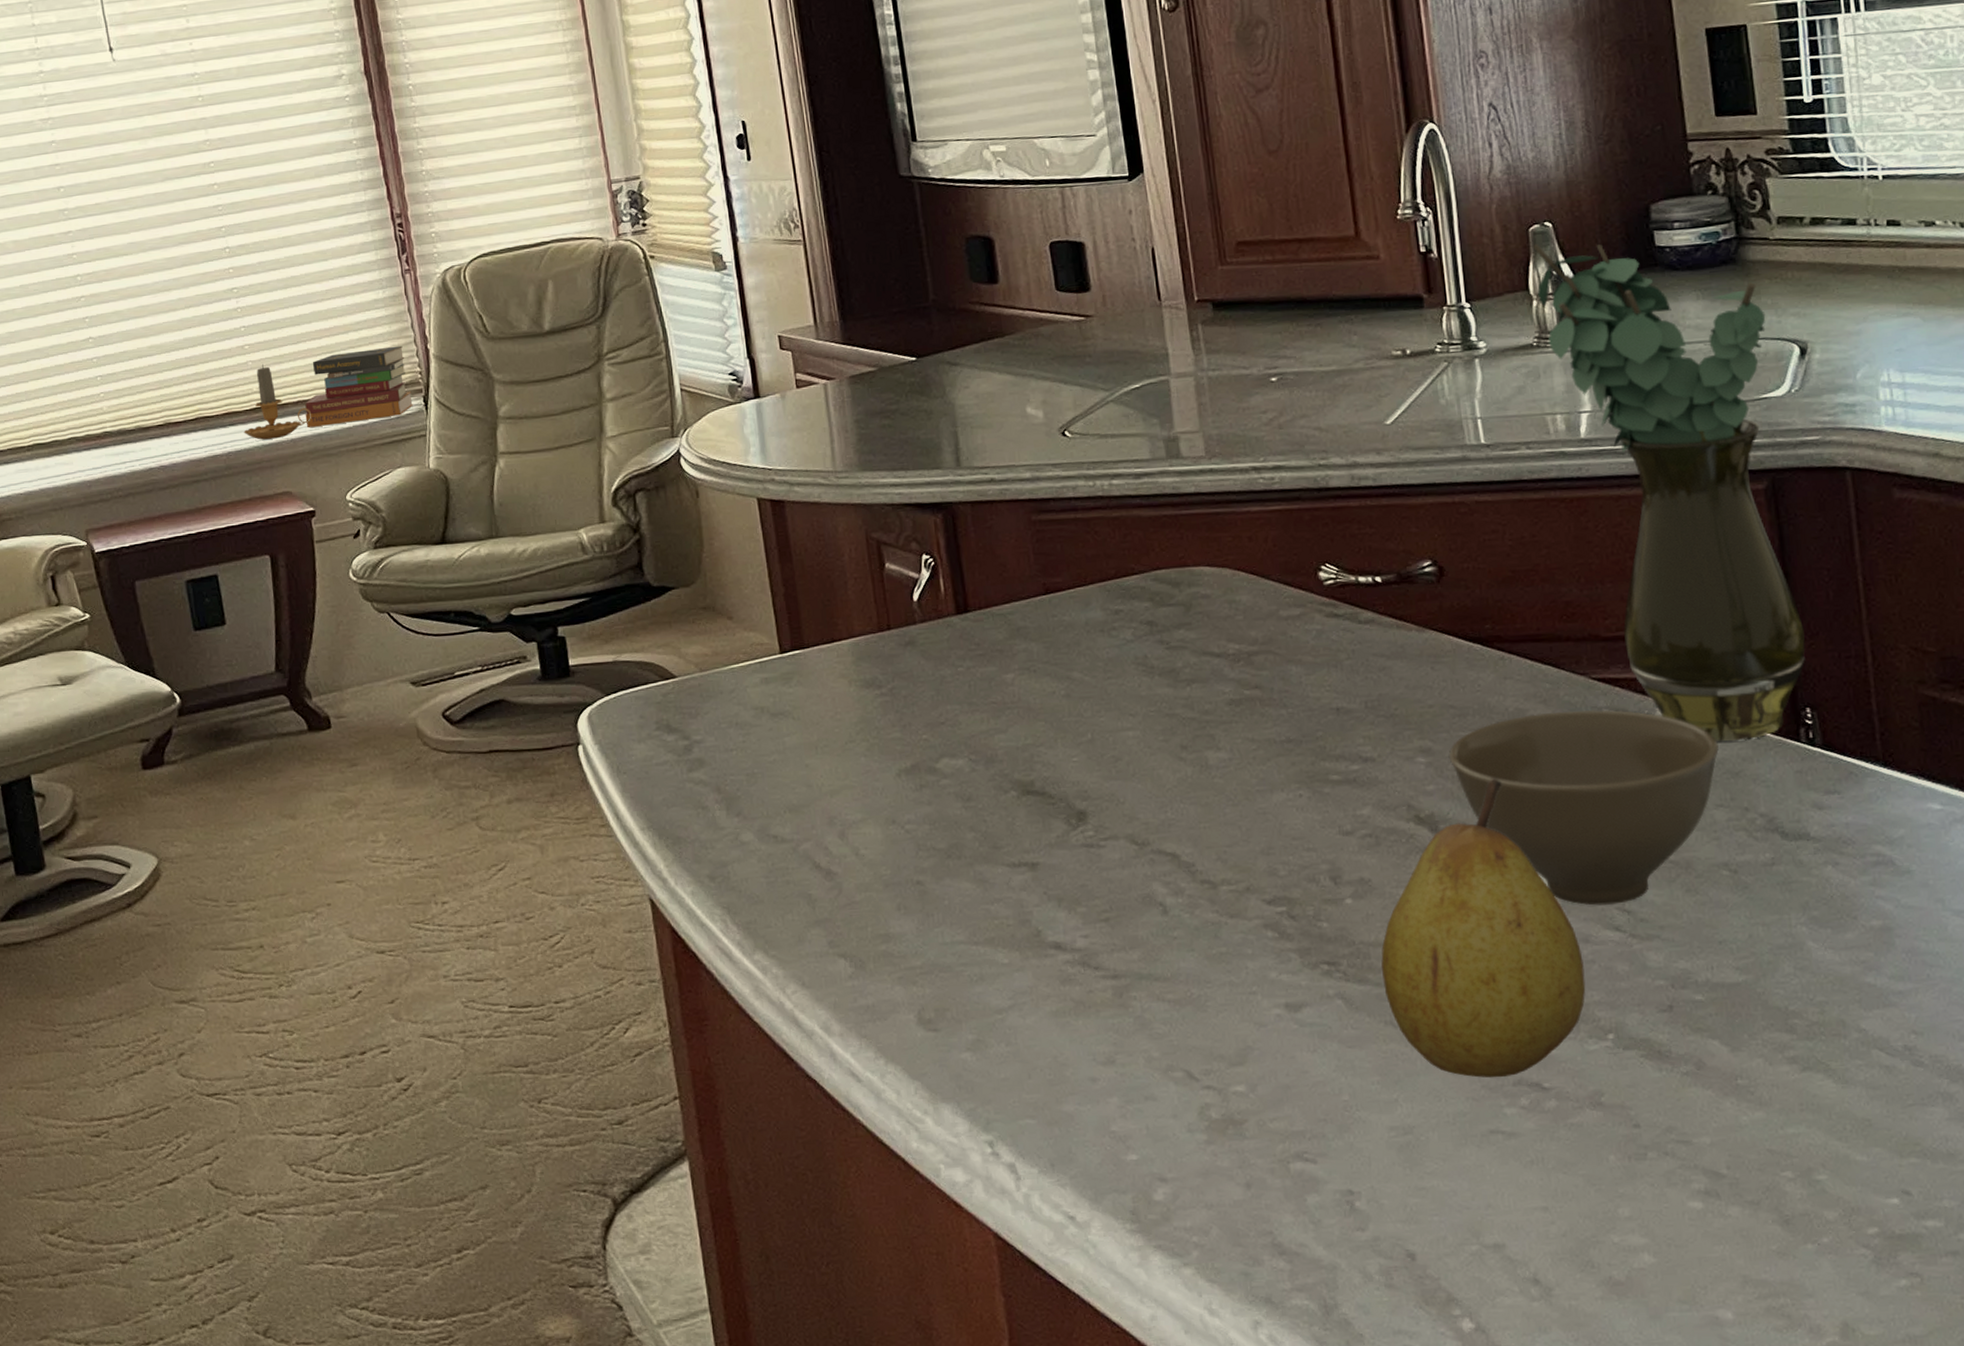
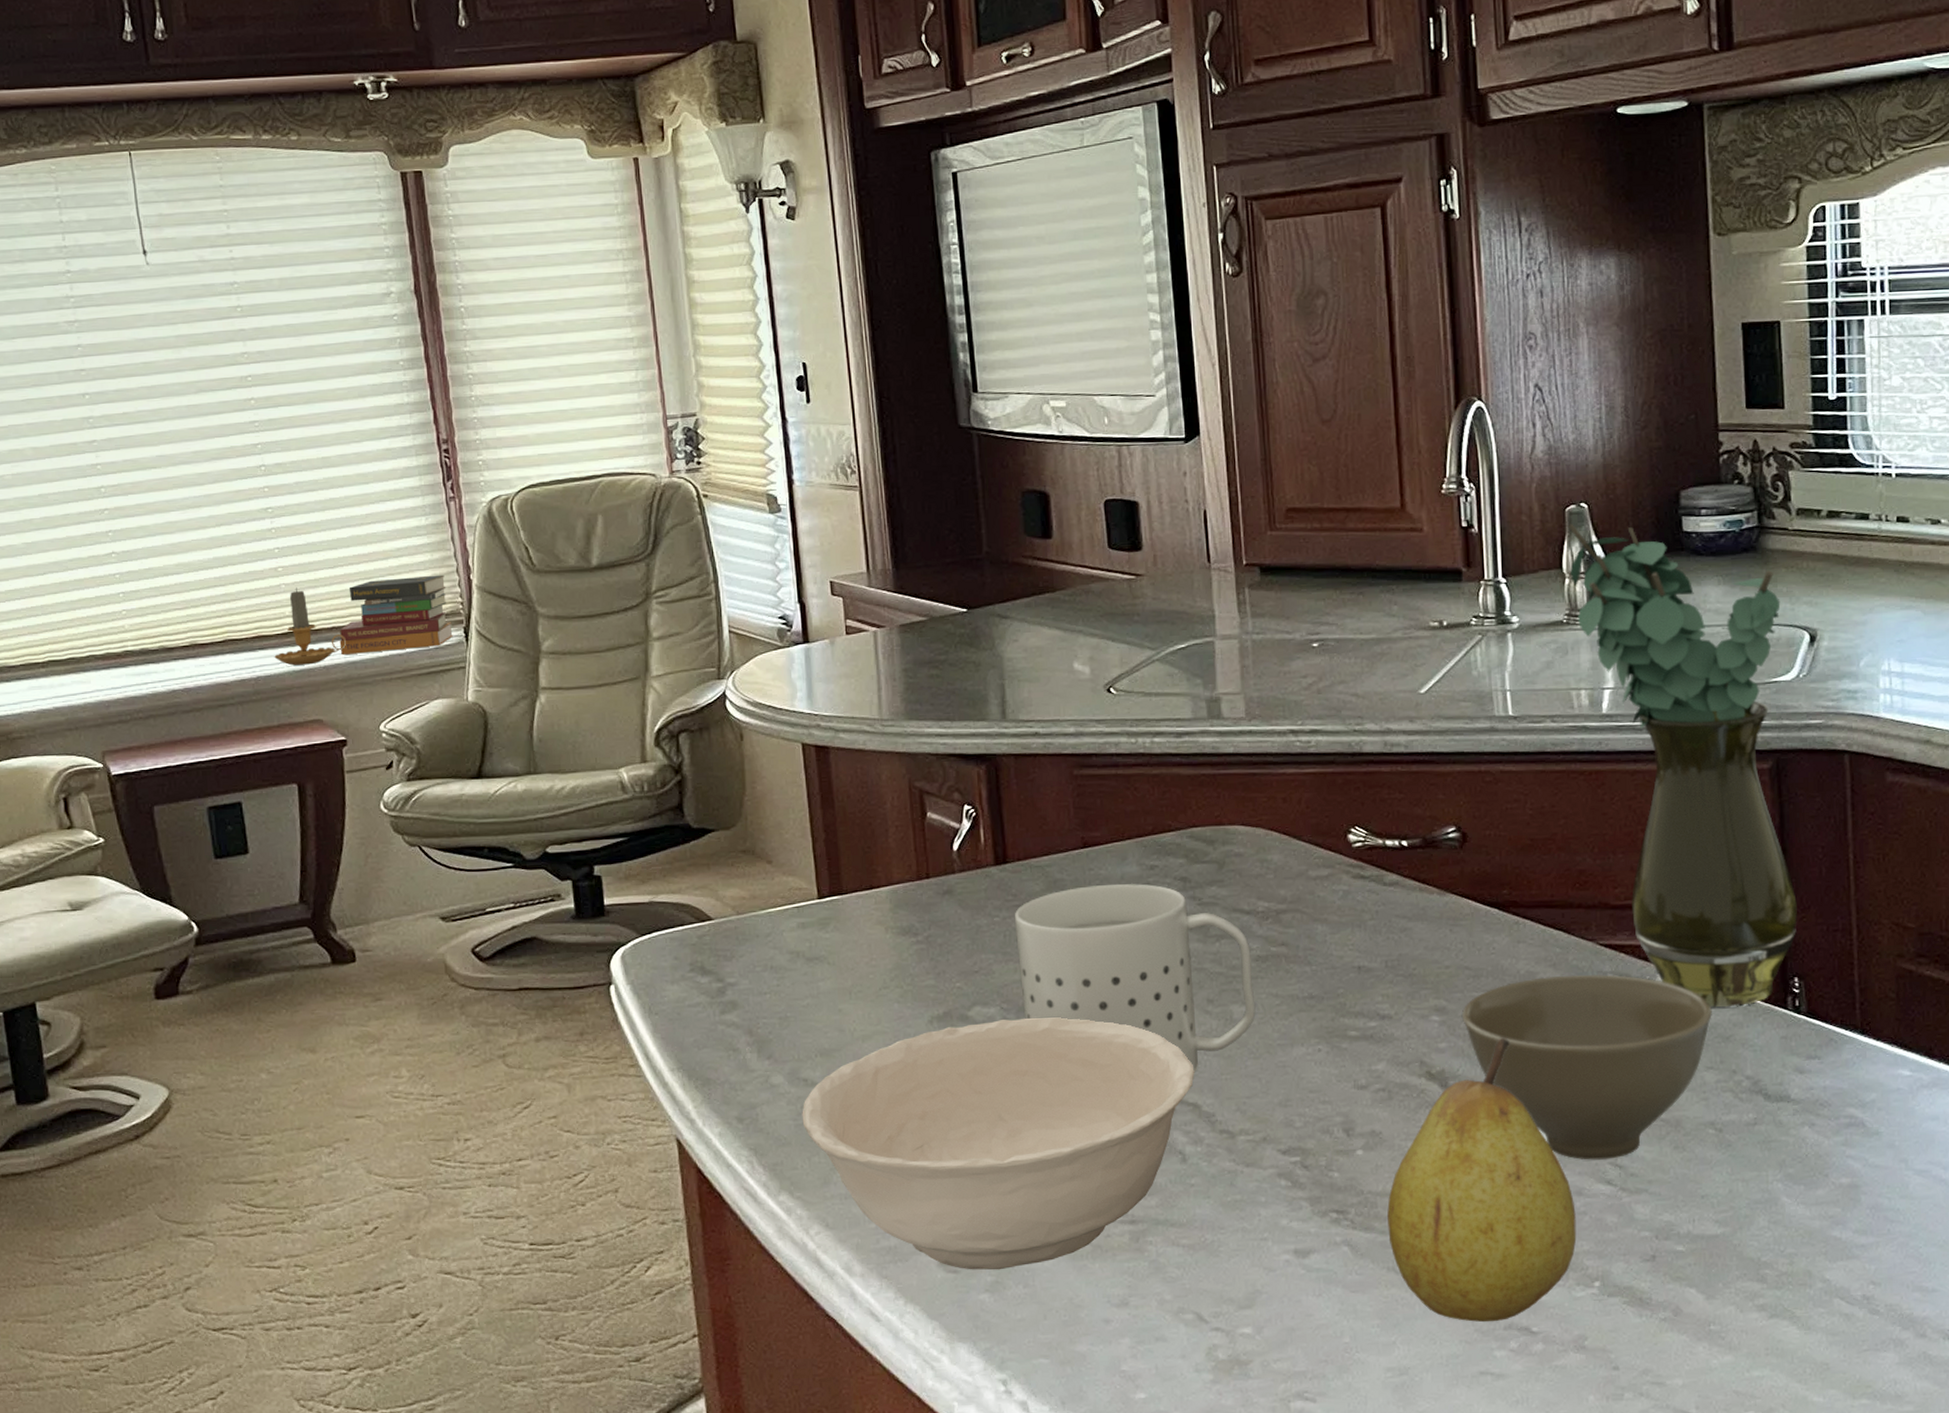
ceramic bowl: none [773,767,1172,1029] -> present [802,1017,1195,1270]
mug: none [978,629,1232,822] -> present [1014,884,1256,1073]

